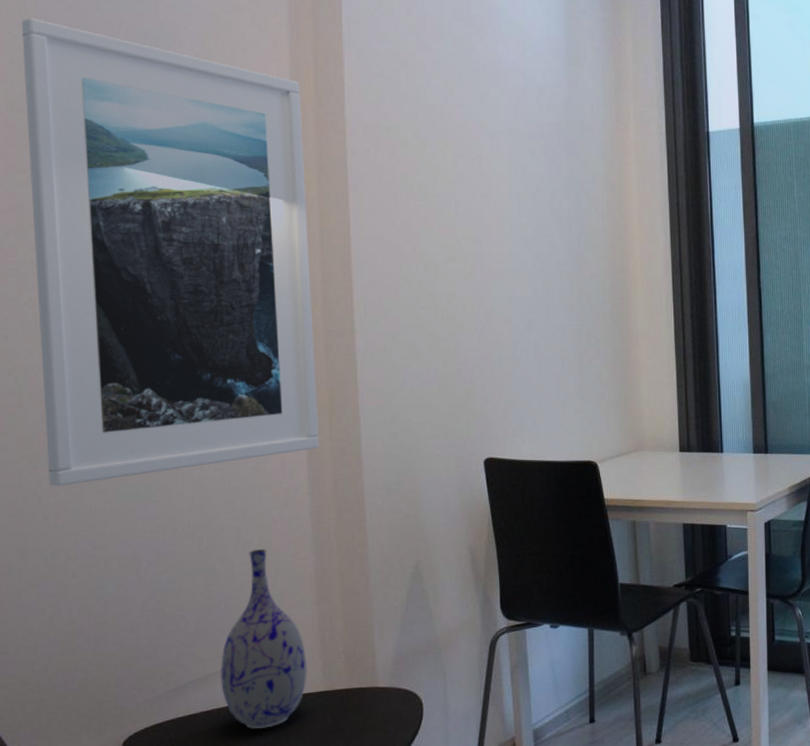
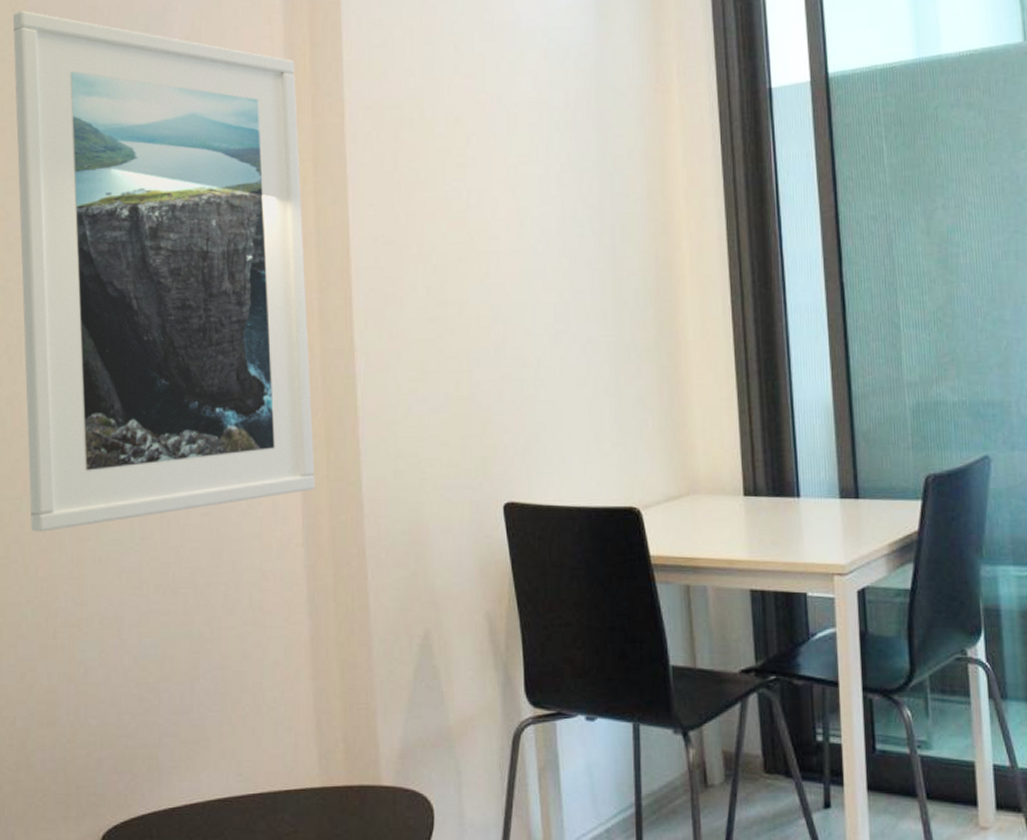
vase: present [220,548,308,729] -> none [205,609,303,829]

